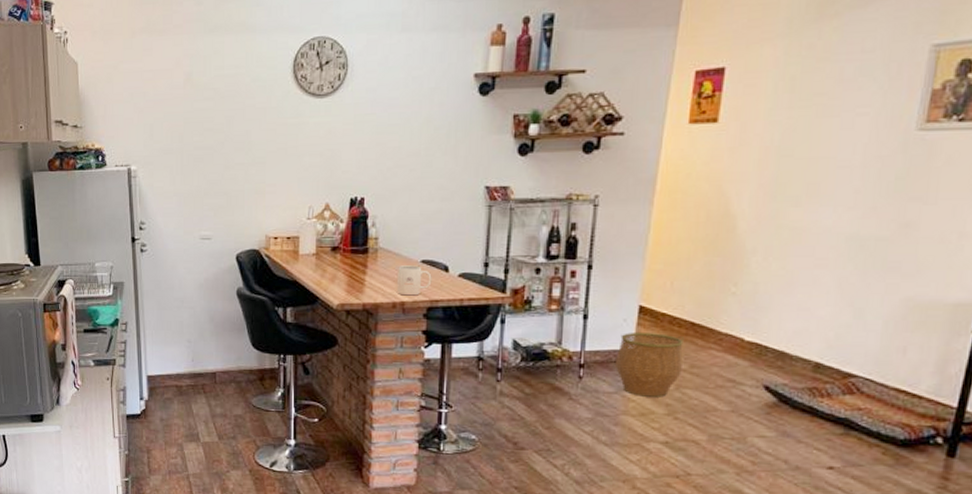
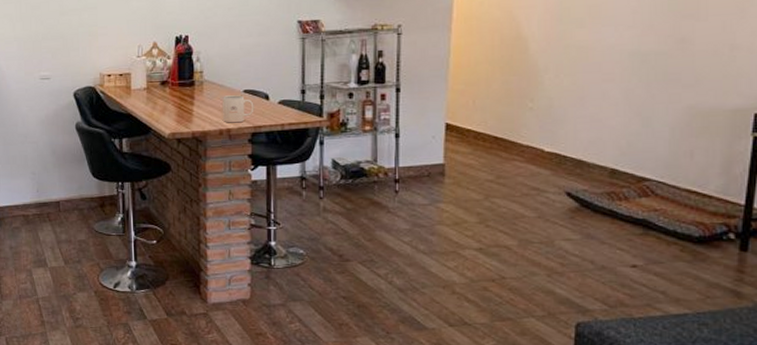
basket: present [616,333,684,397] -> none [428,148,489,207]

